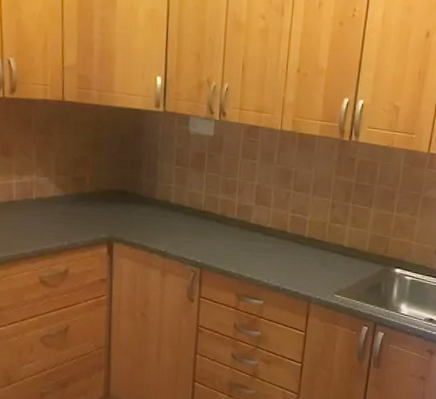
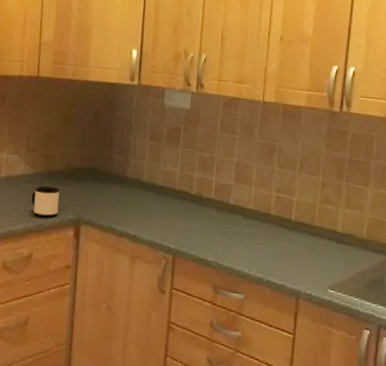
mug: none [64,207,92,236] -> present [31,185,60,218]

